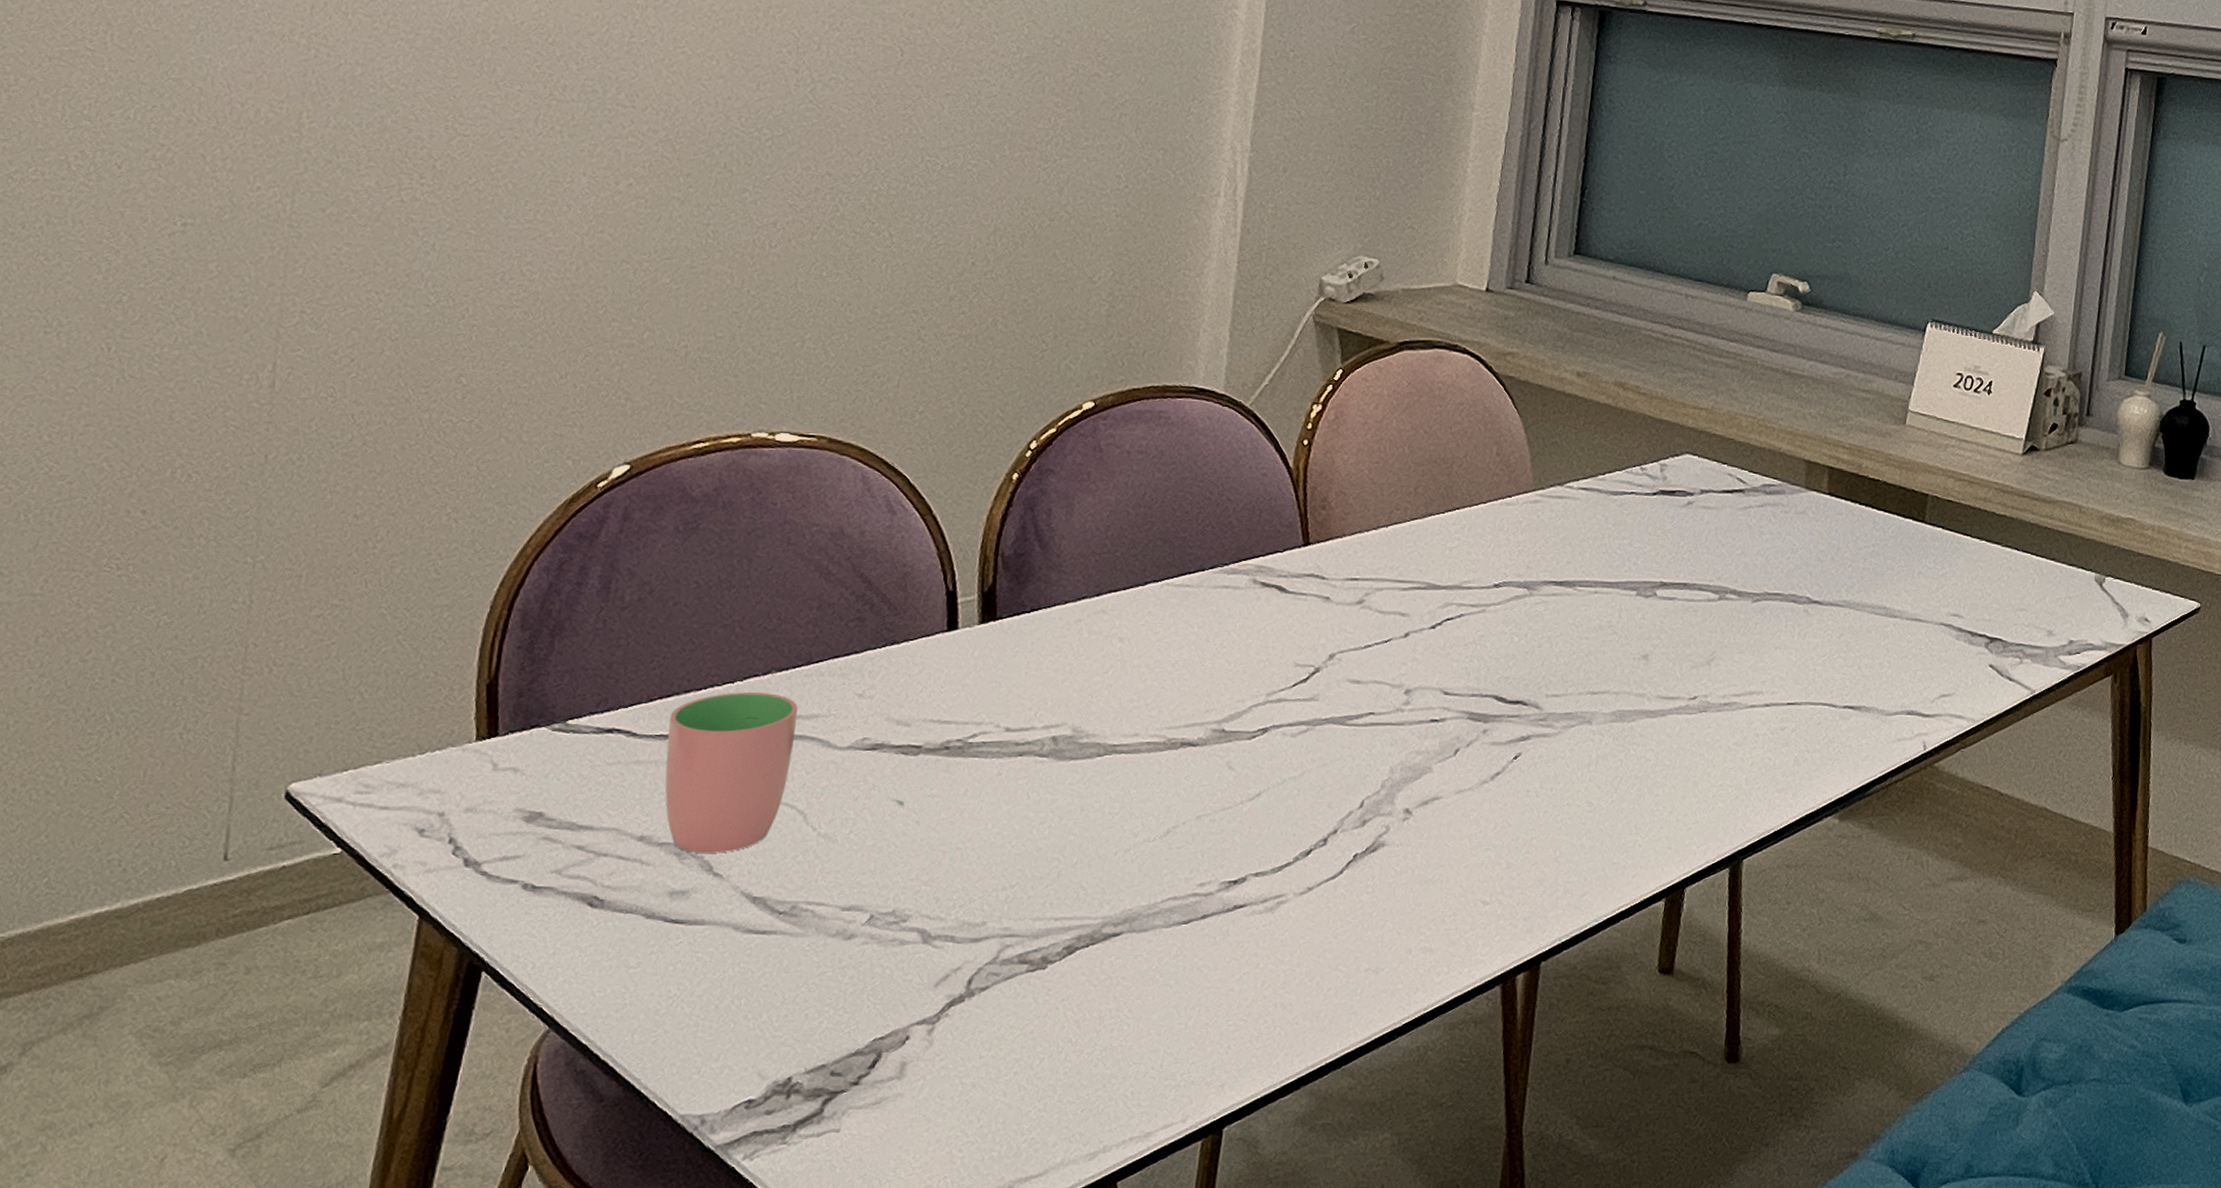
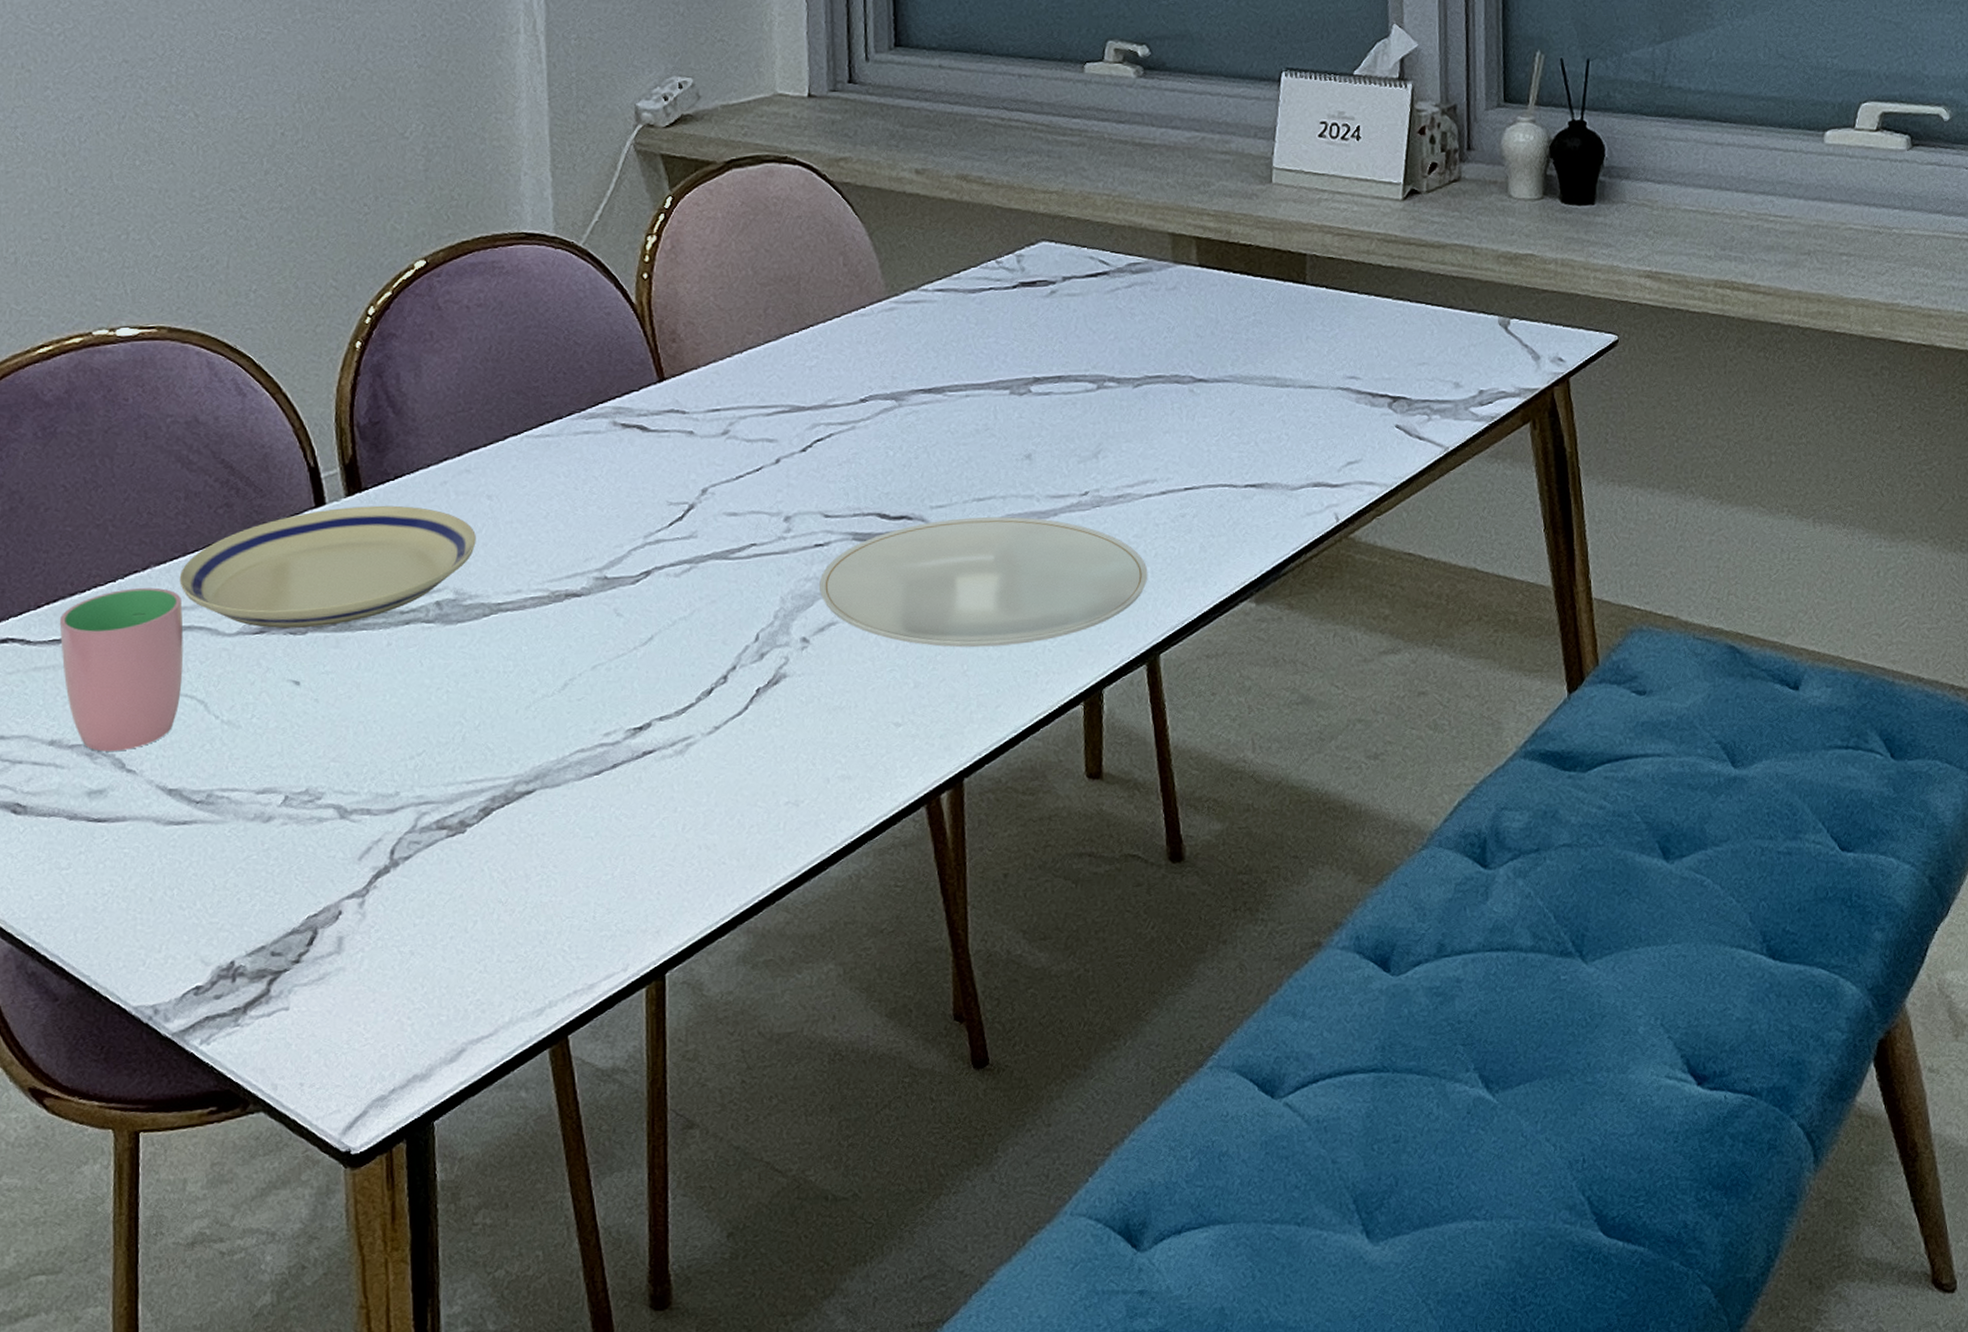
plate: none [798,634,1102,749] -> present [179,505,476,629]
plate: none [1429,709,1743,837] -> present [819,516,1148,648]

